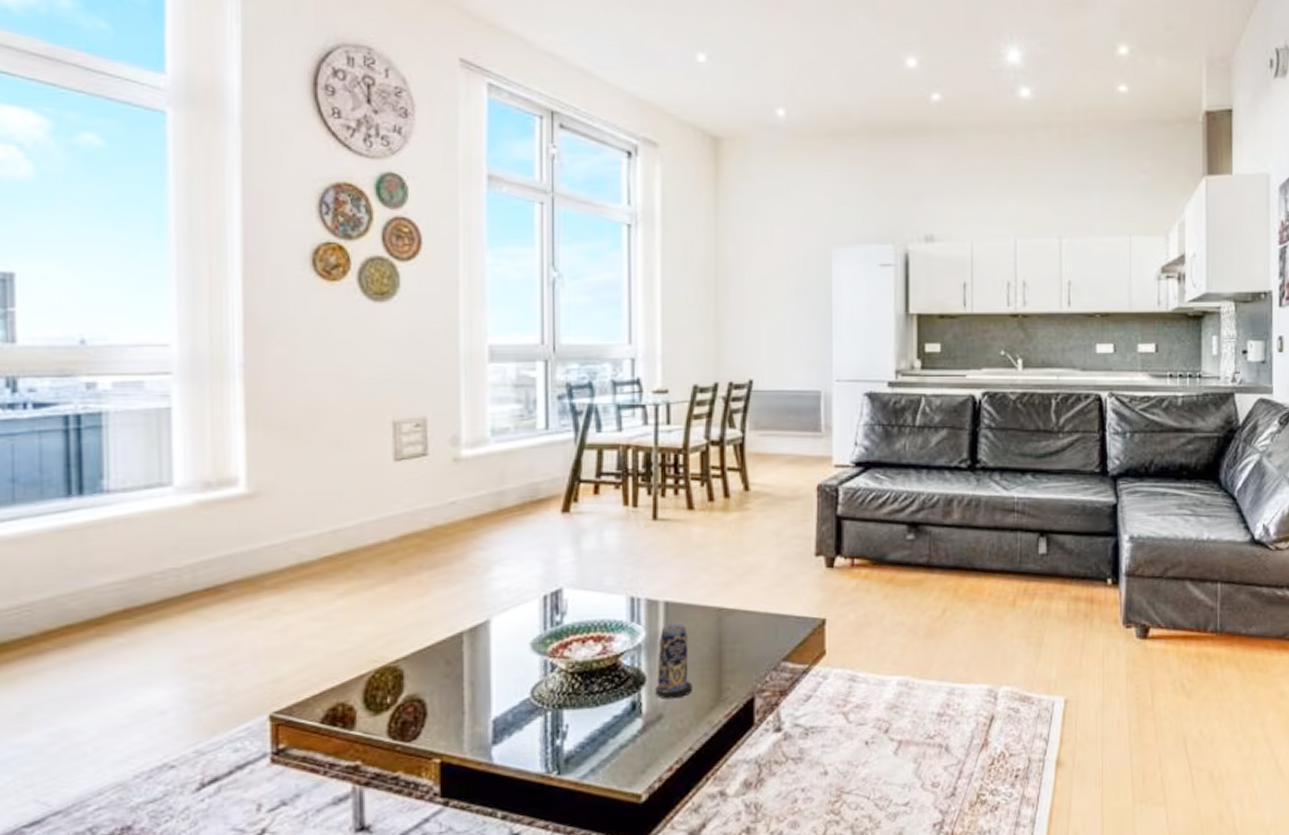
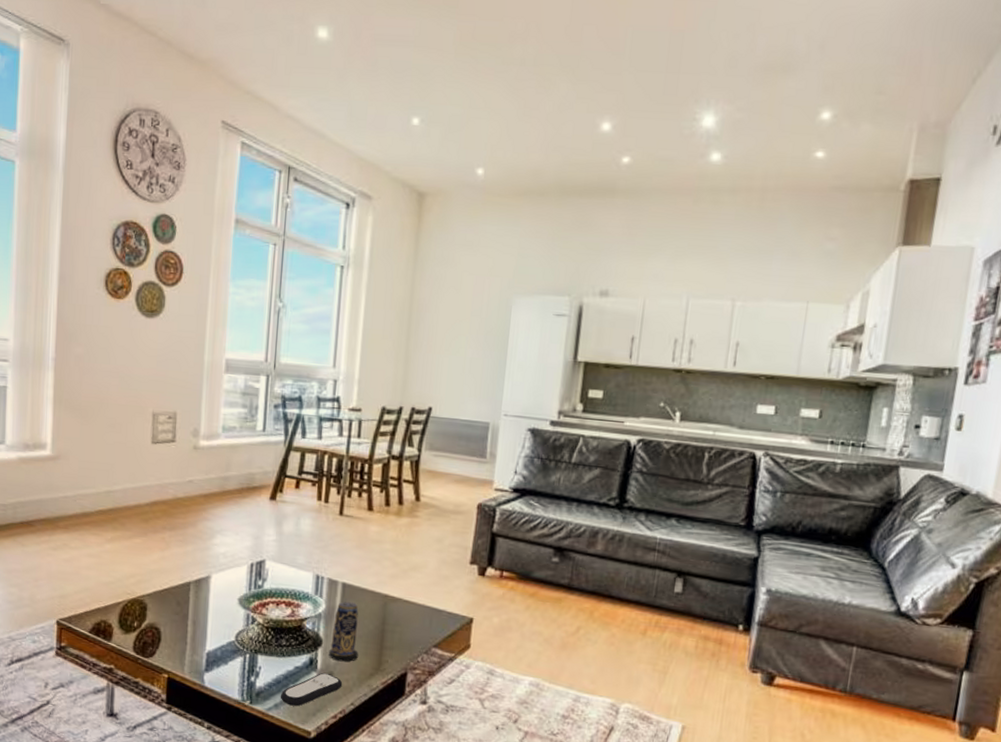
remote control: none [597,716,676,767] -> present [280,672,343,707]

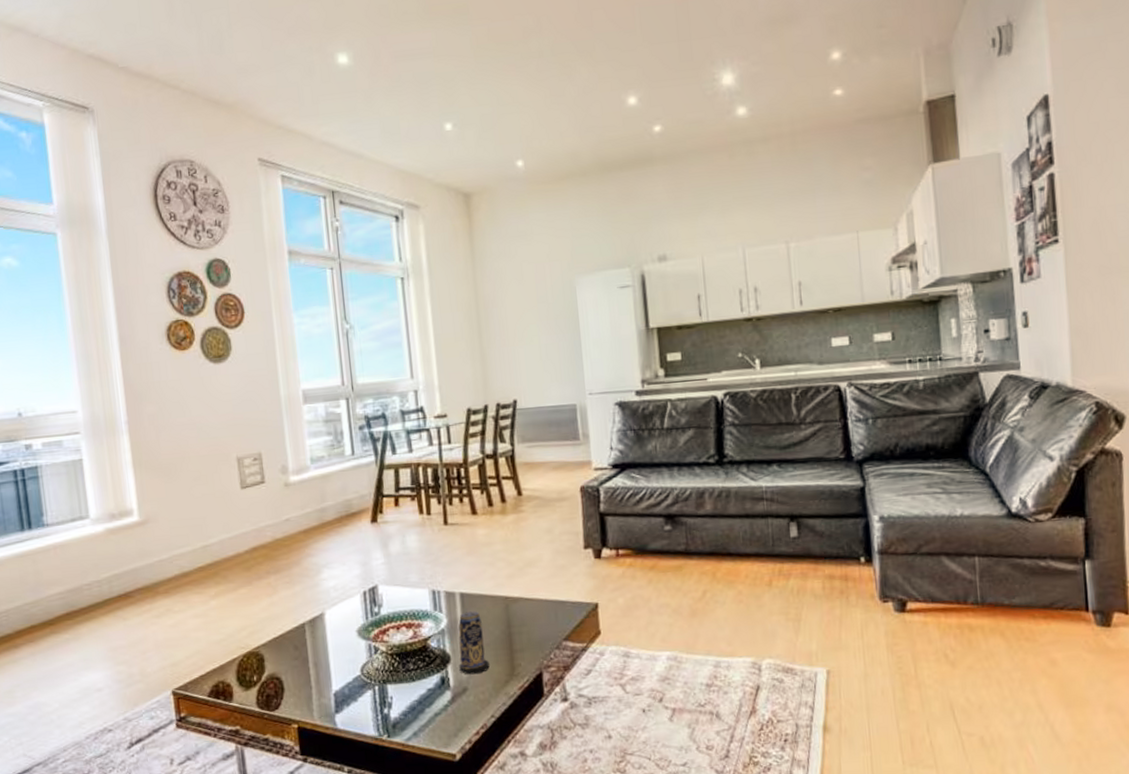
remote control: present [280,672,343,707] -> none [417,689,479,731]

